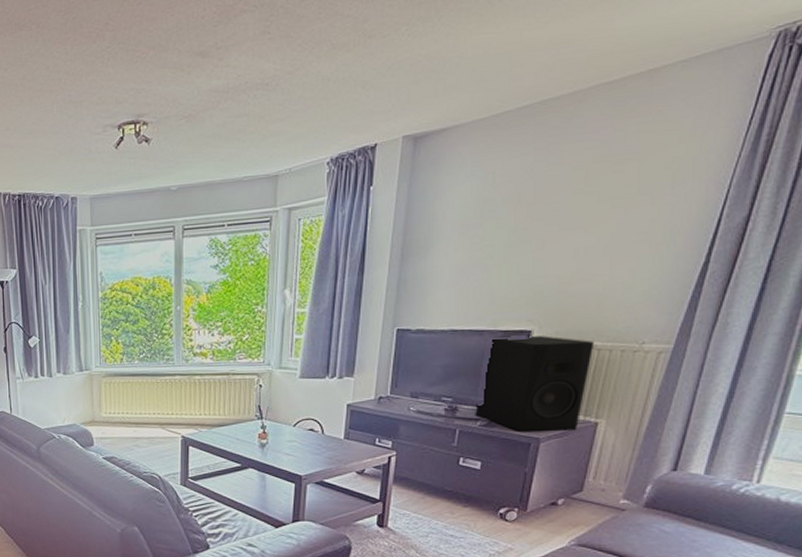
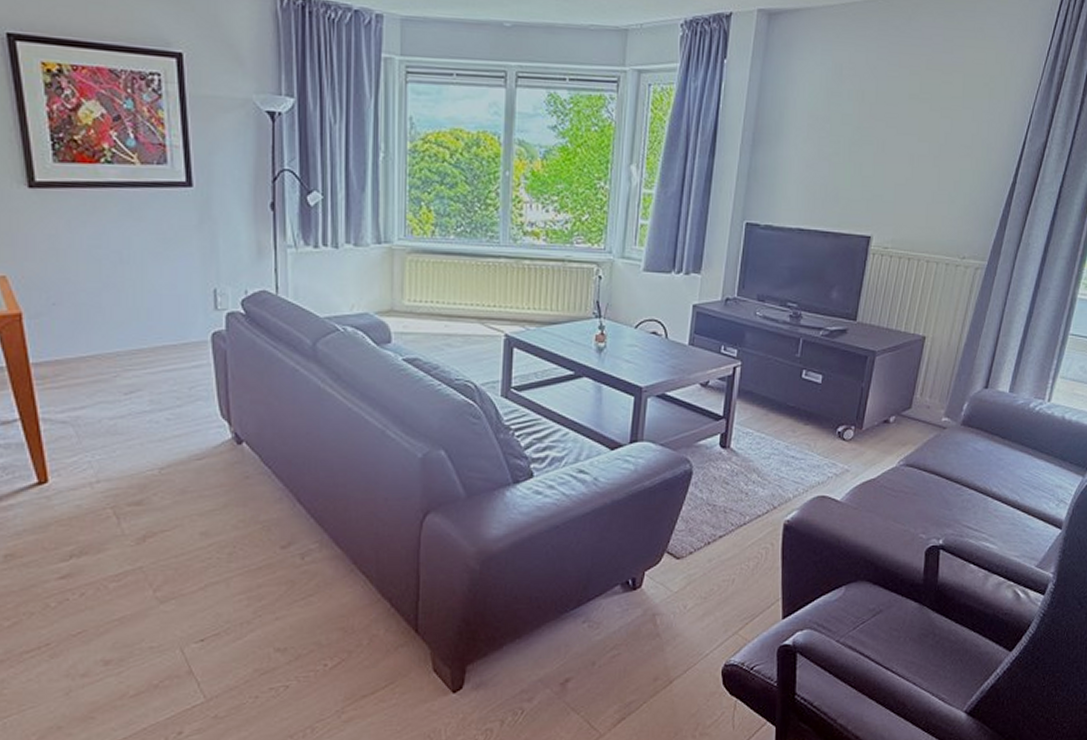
speaker: present [475,336,595,433] -> none [818,242,925,345]

